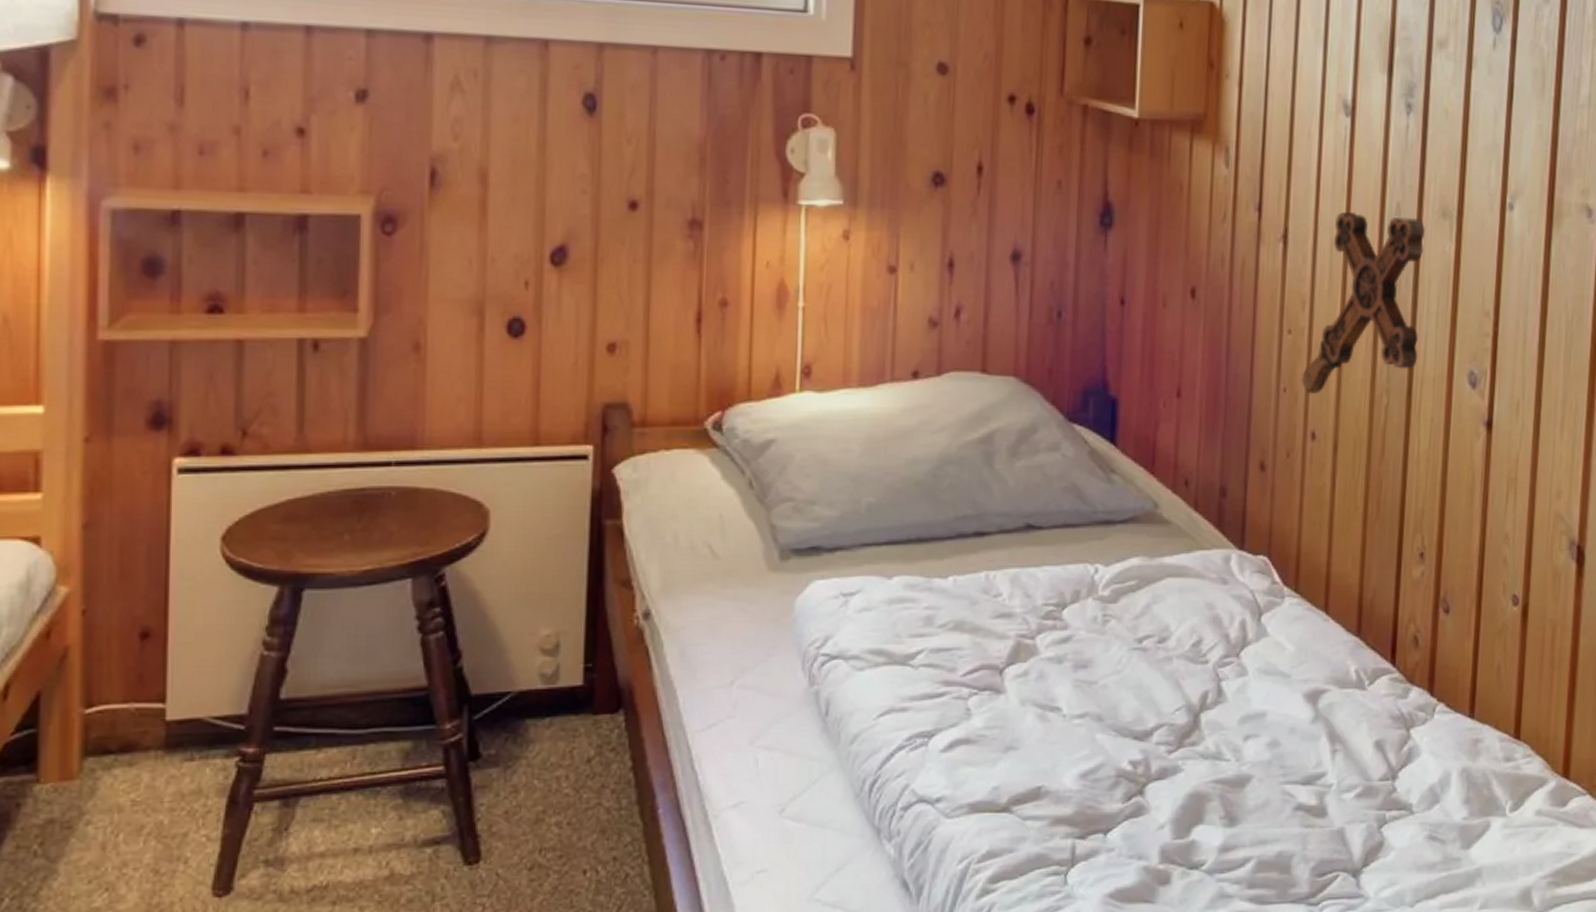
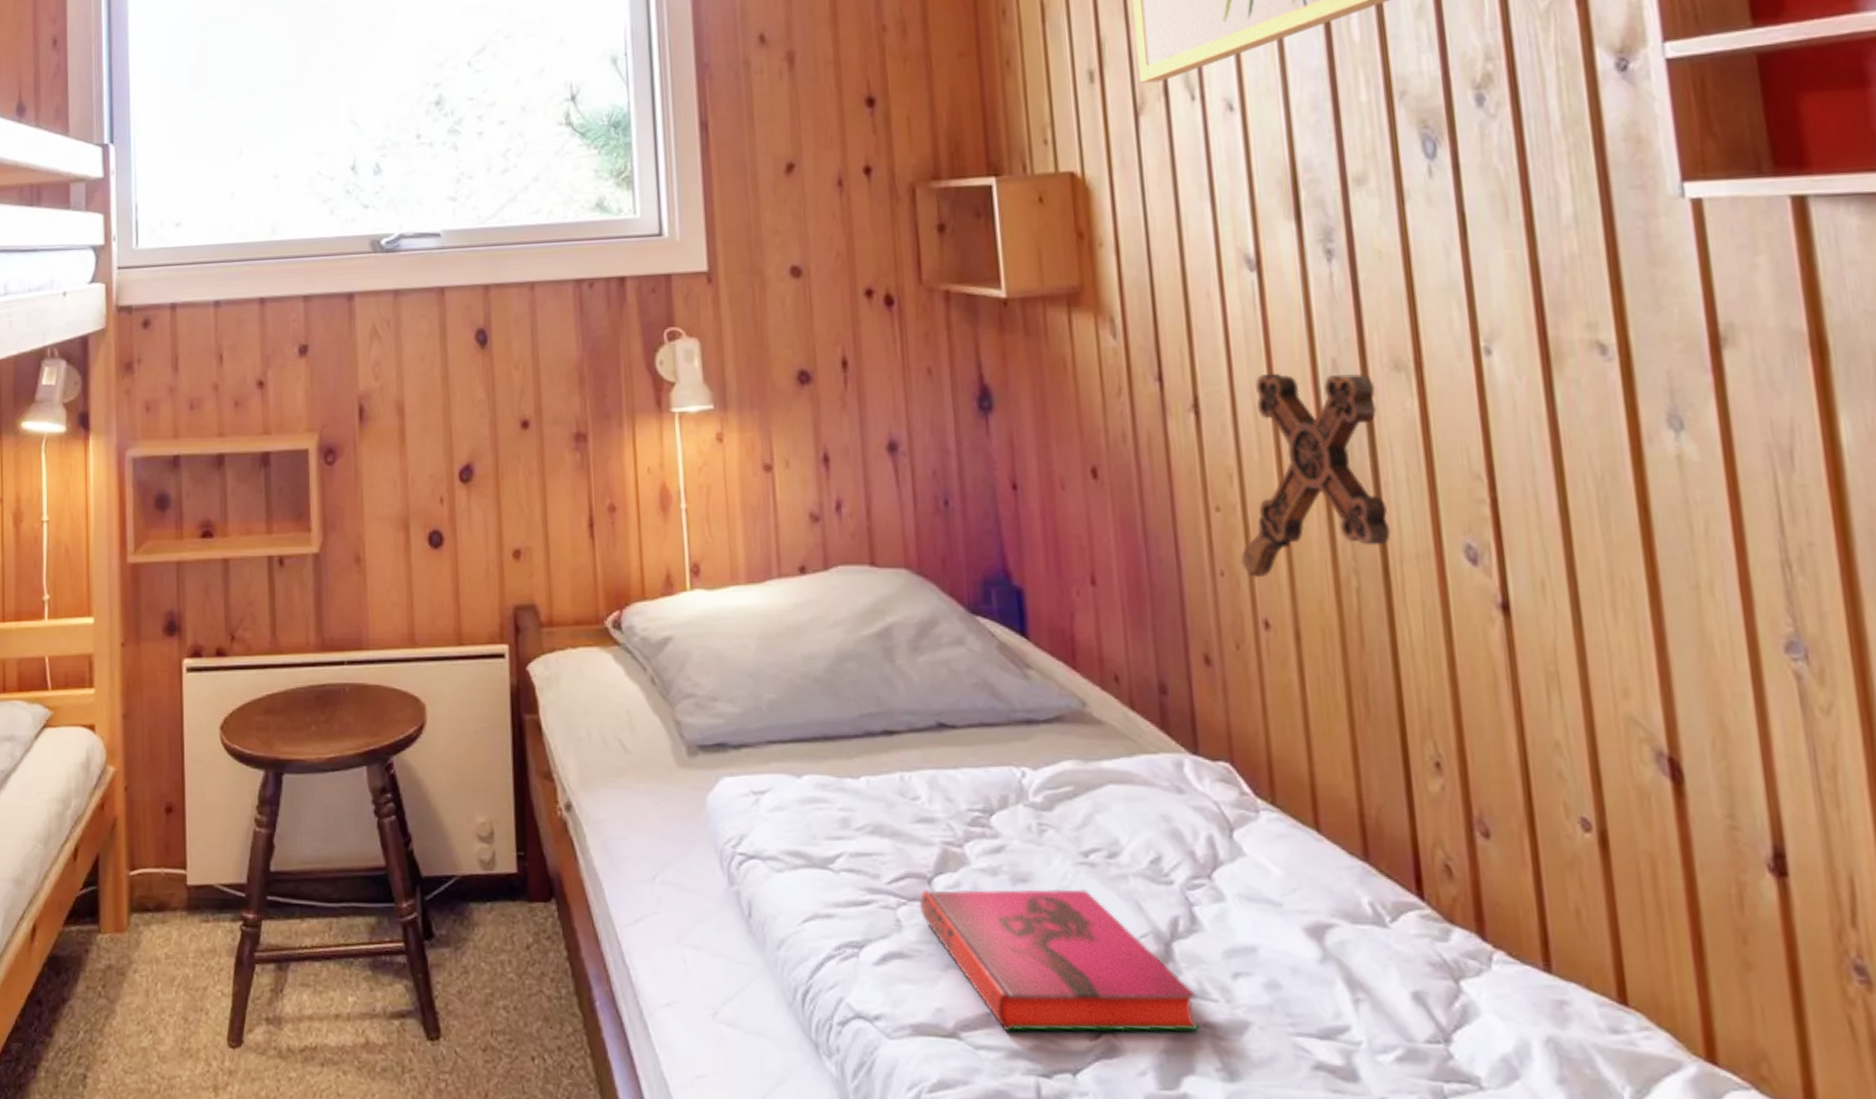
hardback book: none [990,672,1214,801] -> present [920,888,1200,1032]

